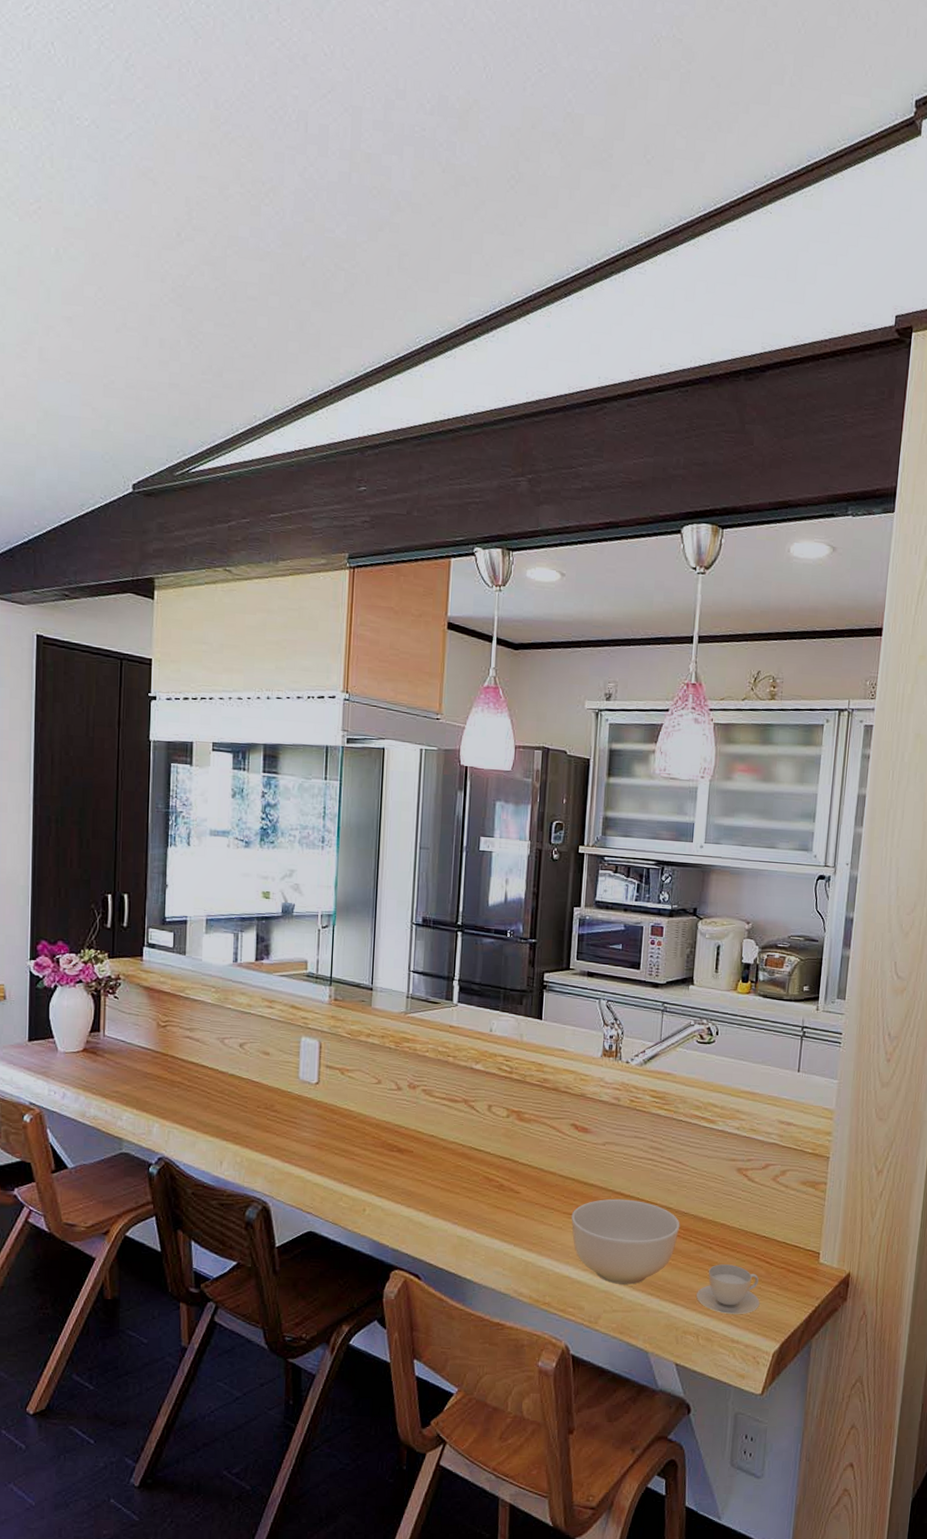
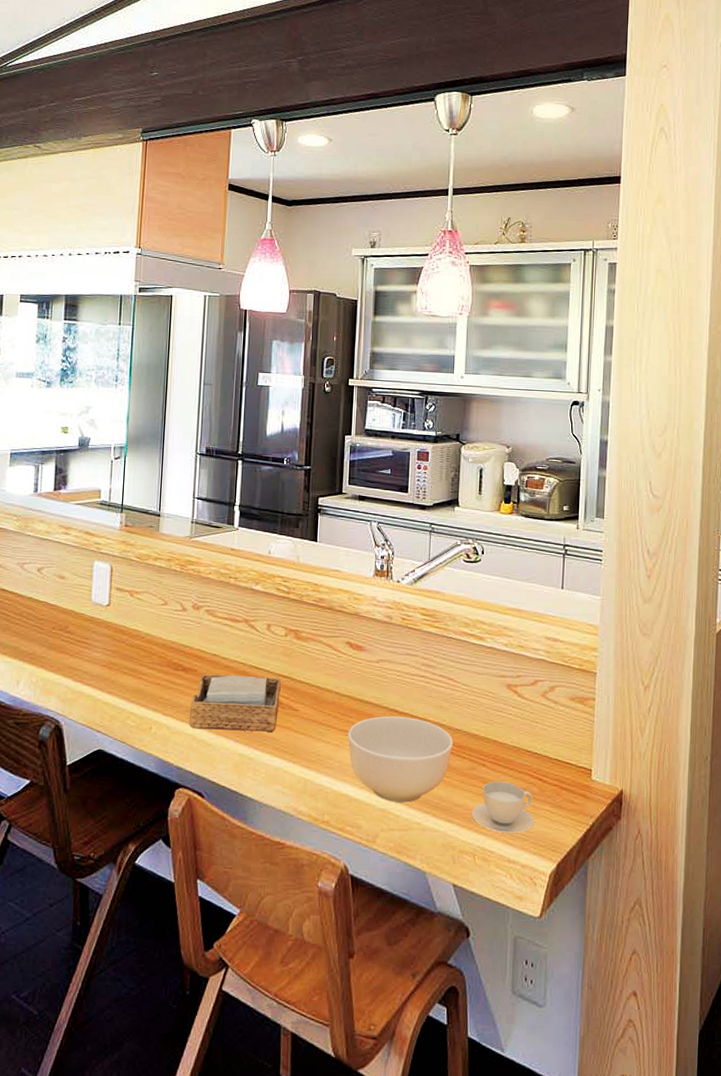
napkin holder: none [404,1155,502,1214] -> present [189,674,281,732]

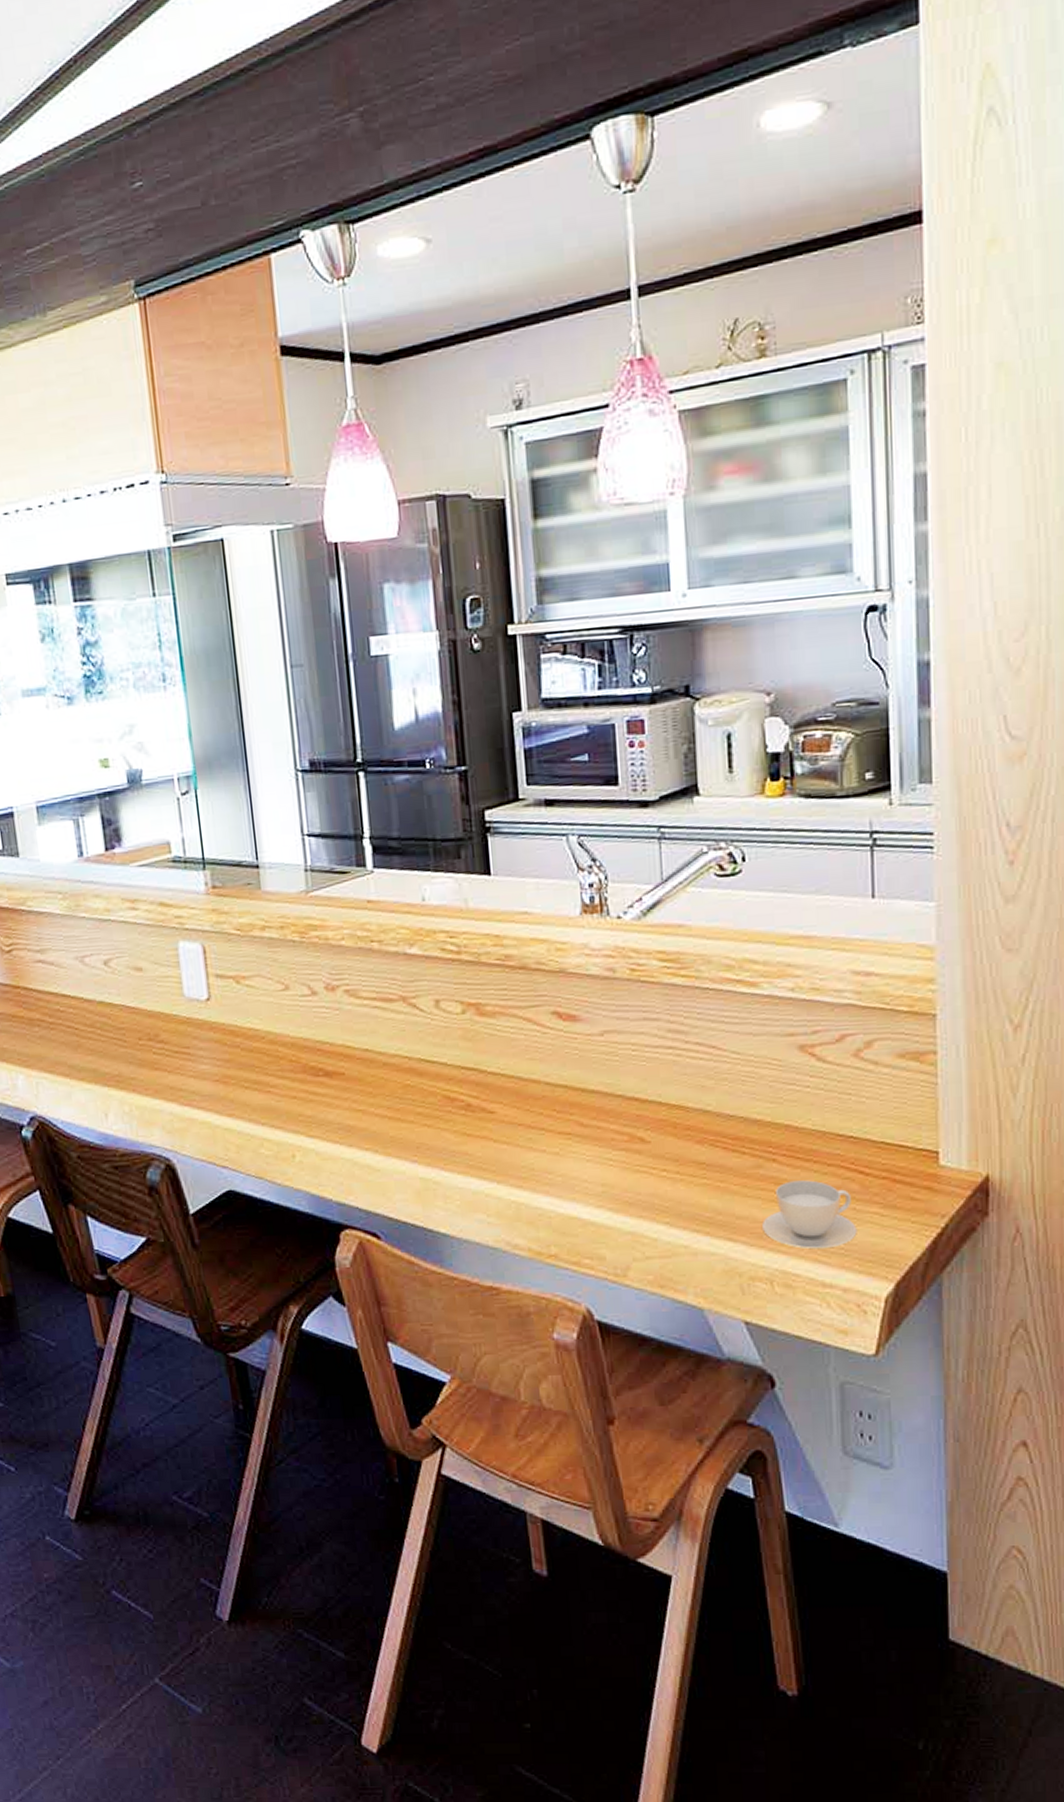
napkin holder: present [189,674,281,732] -> none [343,1070,467,1150]
bowl: present [347,715,454,803] -> none [569,1105,726,1222]

